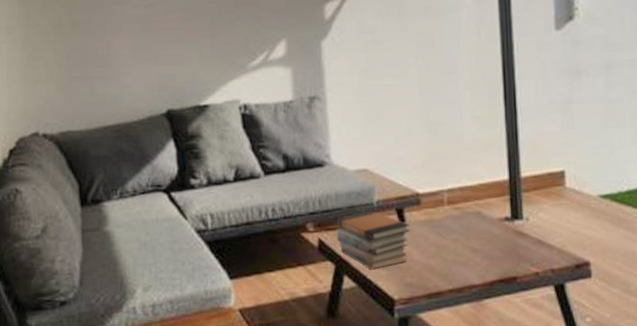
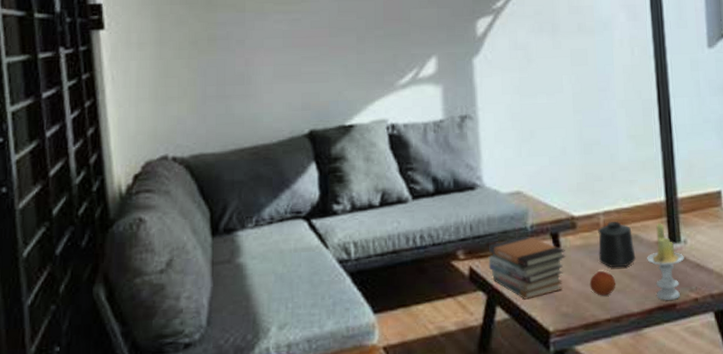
fruit: none [433,245,459,268] -> present [589,271,616,296]
mug: none [442,198,478,243] -> present [598,221,636,268]
candle: none [489,200,526,274] -> present [647,223,684,301]

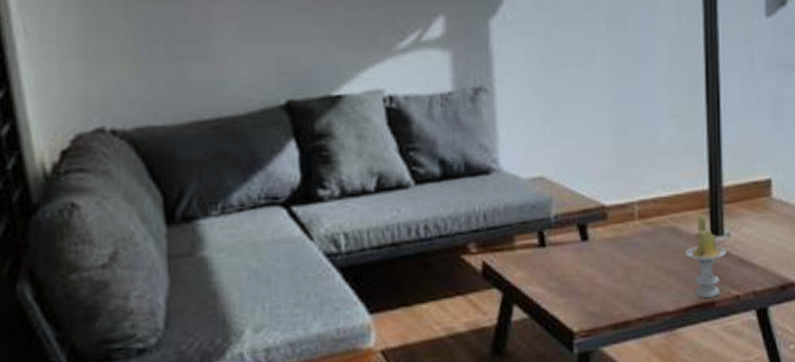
book stack: present [488,235,566,300] -> none [504,227,594,298]
fruit: present [589,271,616,296] -> none [620,266,650,293]
mug: present [598,221,636,268] -> none [631,211,673,263]

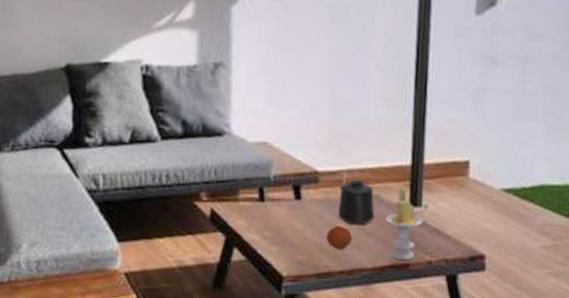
fruit: none [620,266,650,293] -> present [326,226,352,249]
mug: none [631,211,673,263] -> present [338,179,375,225]

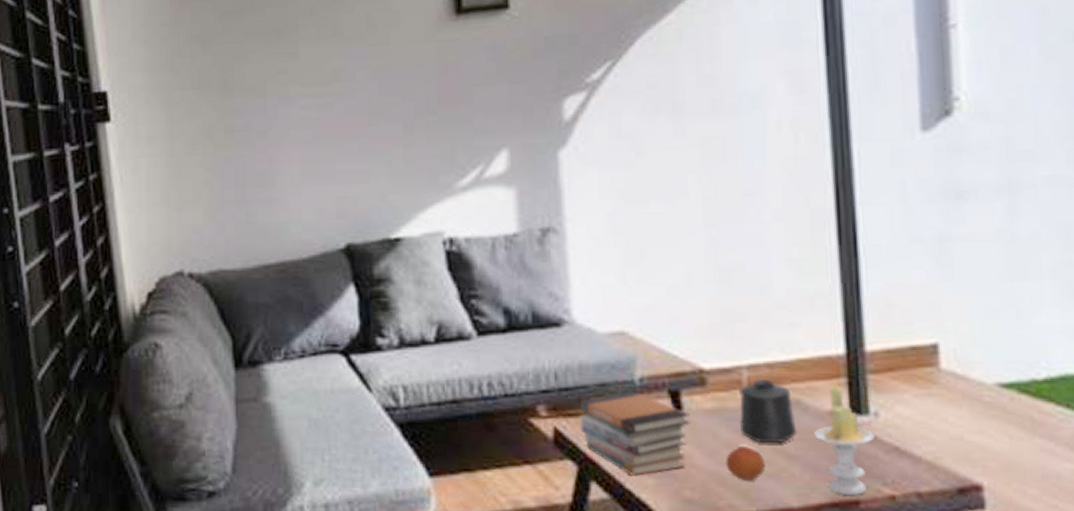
book stack: none [229,185,306,245] -> present [579,391,690,476]

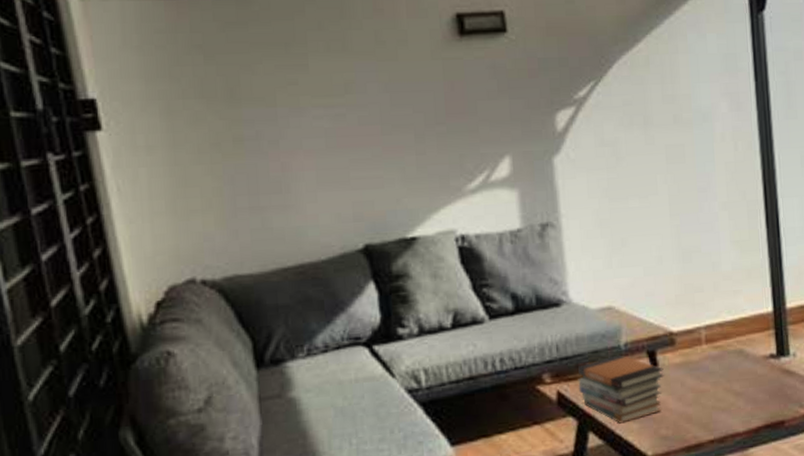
fruit: present [725,447,766,481] -> none [690,389,720,416]
mug: present [739,378,797,444] -> none [699,335,741,386]
candle: present [814,385,874,497] -> none [753,335,793,418]

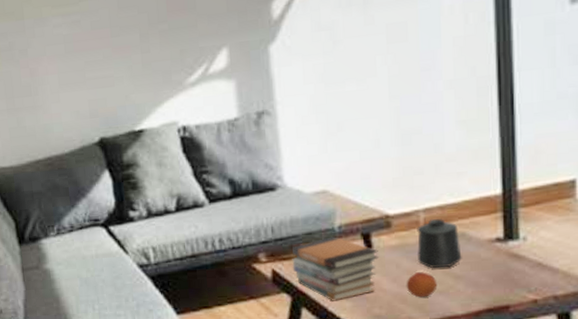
fruit: none [690,389,720,416] -> present [406,272,438,298]
mug: none [699,335,741,386] -> present [417,218,462,269]

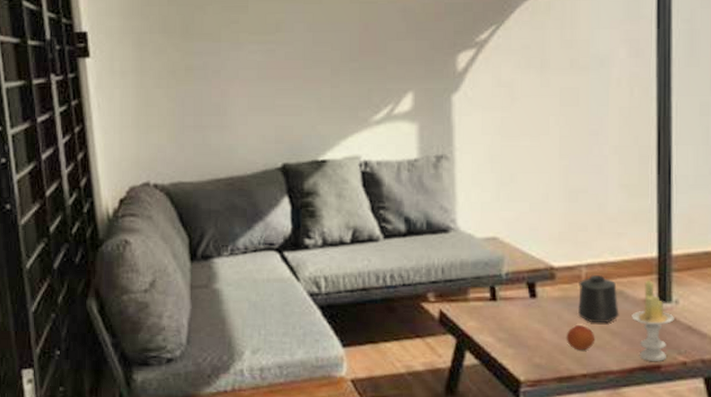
book stack: present [291,236,379,301] -> none [459,283,542,347]
candle: none [476,218,522,303] -> present [632,280,674,362]

